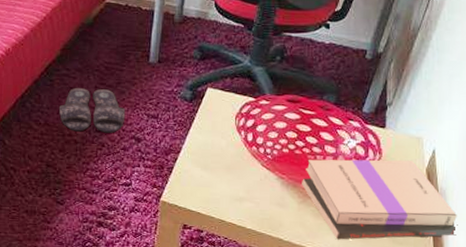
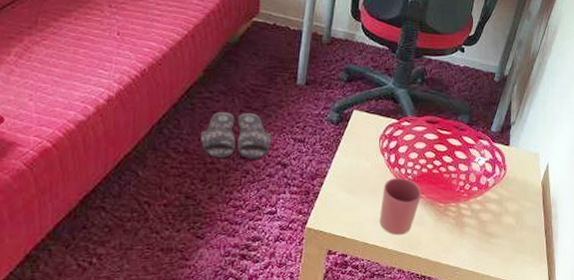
mug: none [236,156,283,216] -> present [379,177,422,236]
books: present [302,159,458,240] -> none [438,174,565,253]

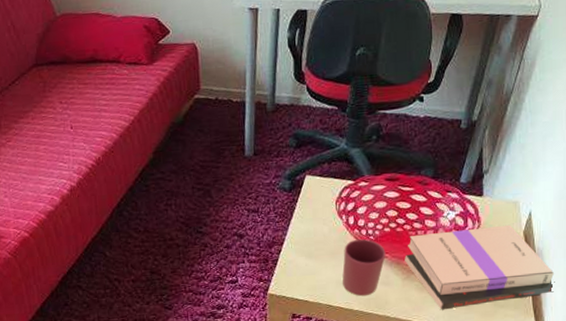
slippers: present [201,111,272,159] -> none [158,188,226,235]
books: none [438,174,565,253] -> present [405,224,555,310]

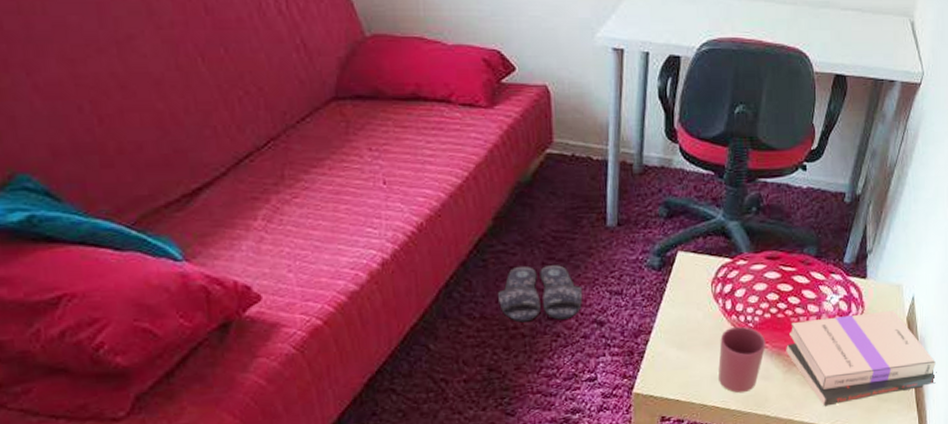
slippers: none [158,188,226,235] -> present [498,265,583,323]

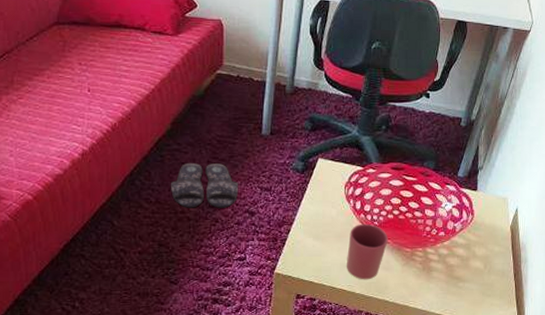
books: present [786,310,937,407] -> none [405,219,535,297]

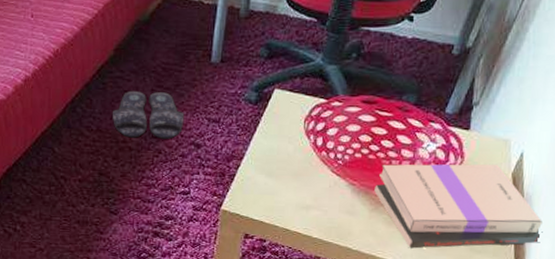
mug: present [346,223,388,280] -> none [302,162,354,224]
books: none [405,219,535,297] -> present [374,163,543,249]

